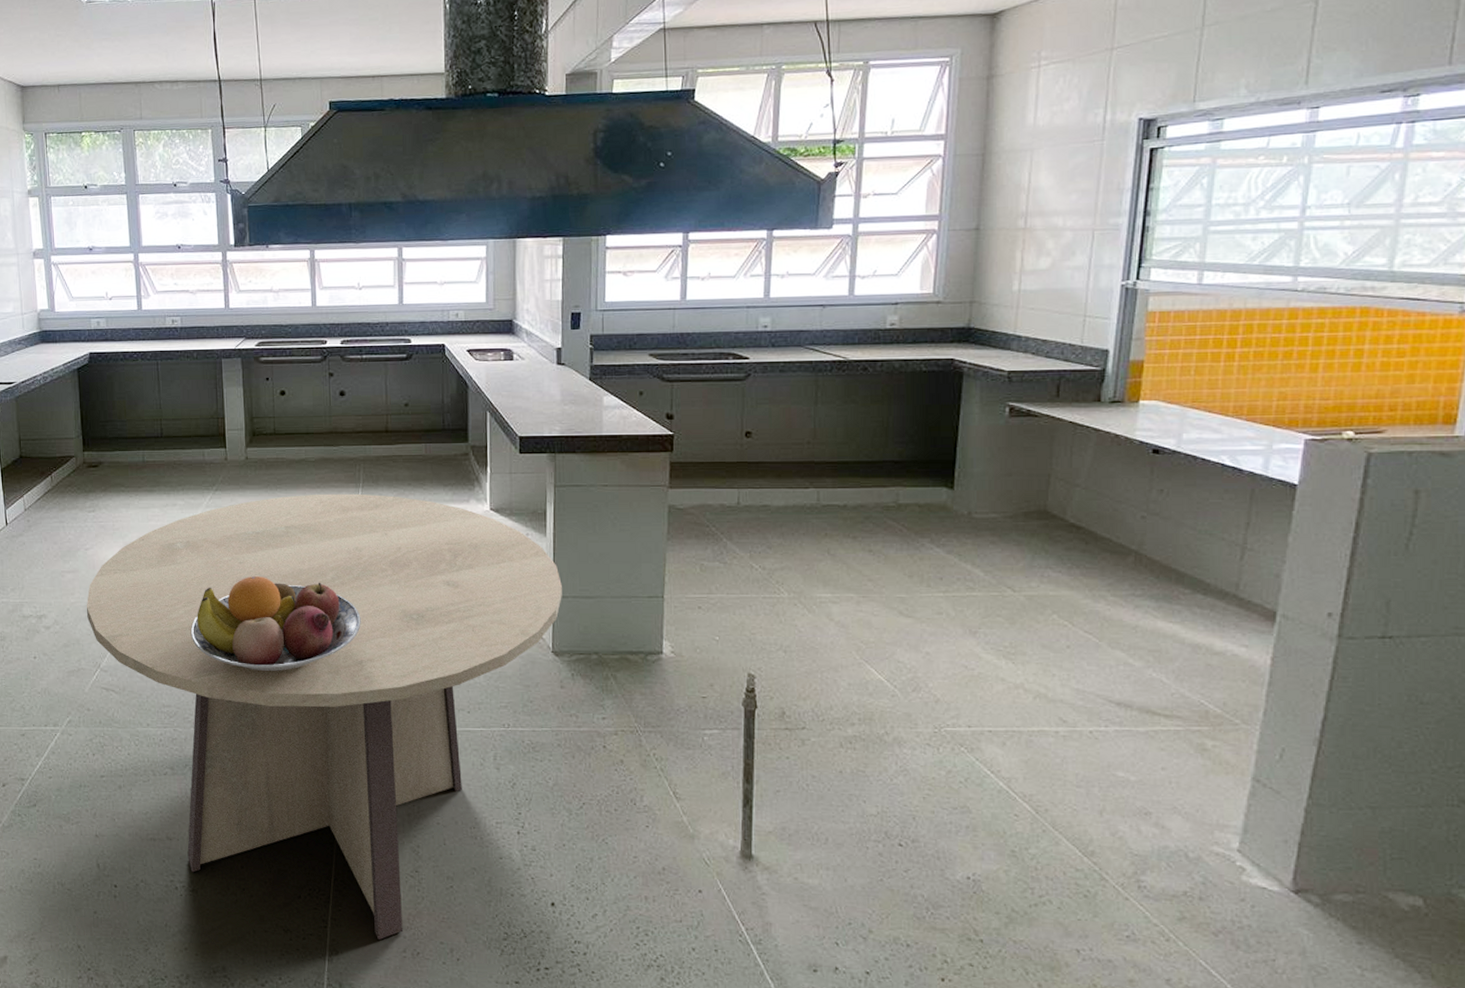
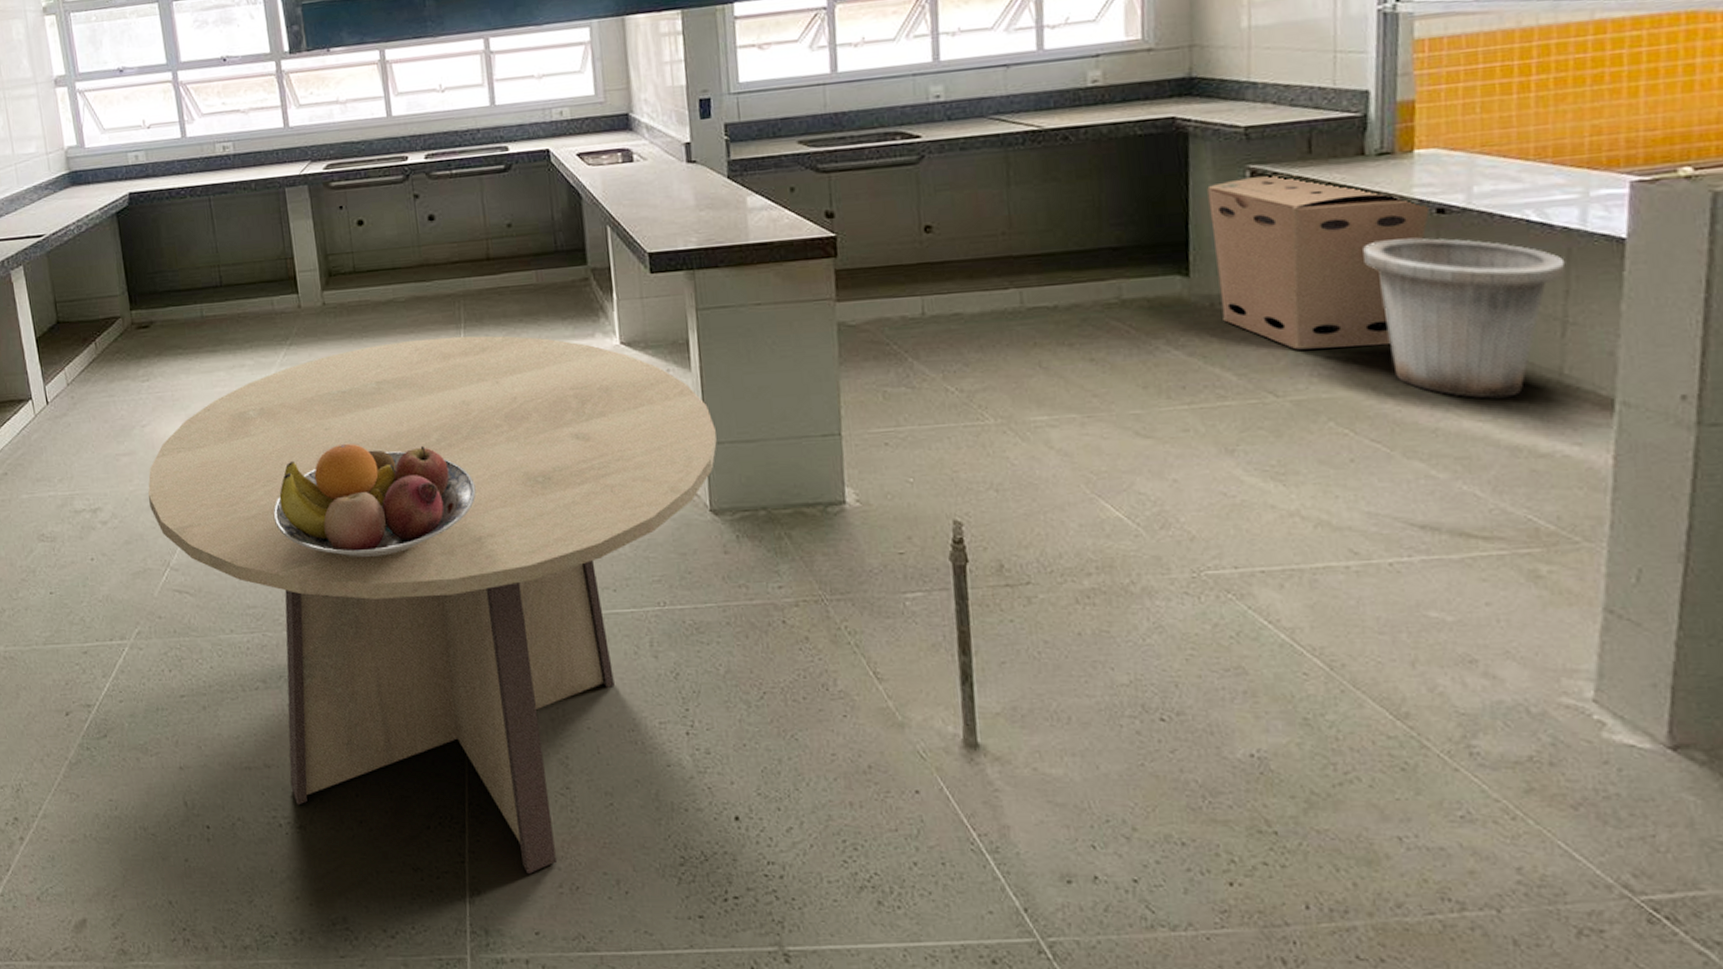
cardboard box: none [974,412,1148,555] -> present [1207,174,1430,350]
trash can: none [1092,471,1249,605] -> present [1363,238,1566,399]

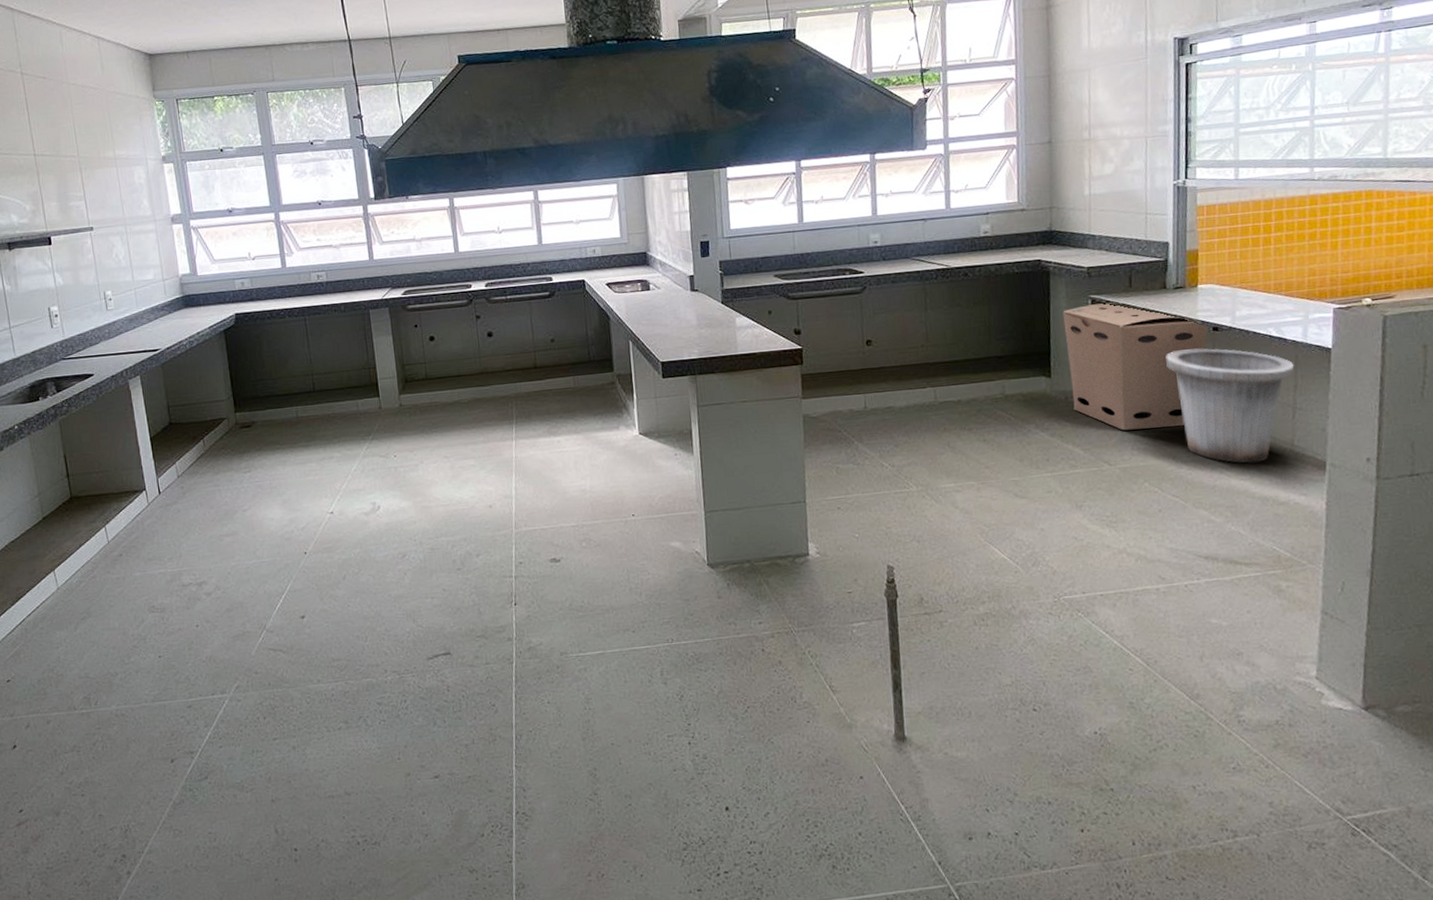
dining table: present [148,335,717,874] -> none [247,429,713,867]
fruit bowl: present [273,444,477,557] -> none [355,520,524,614]

